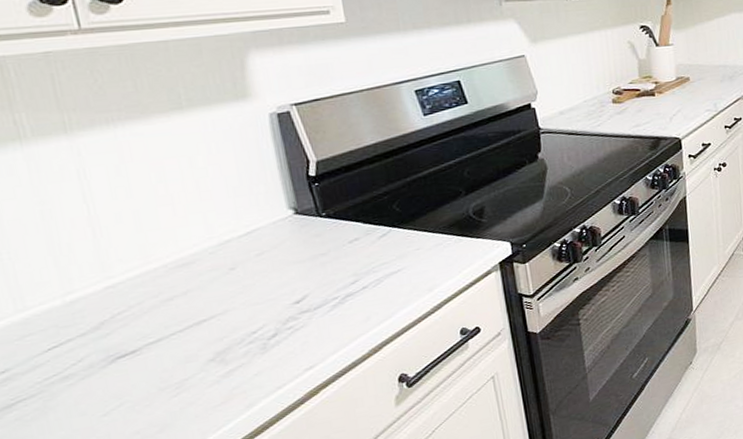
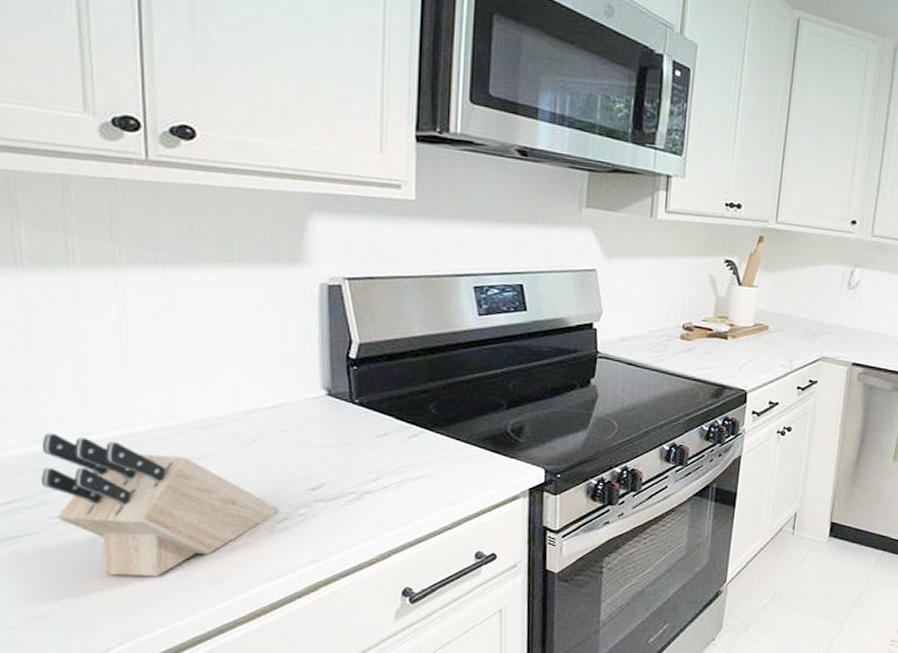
knife block: none [24,295,267,421] -> present [40,433,278,576]

